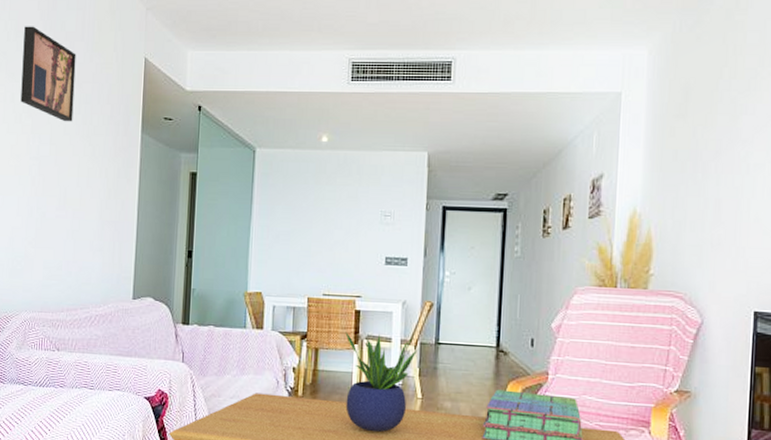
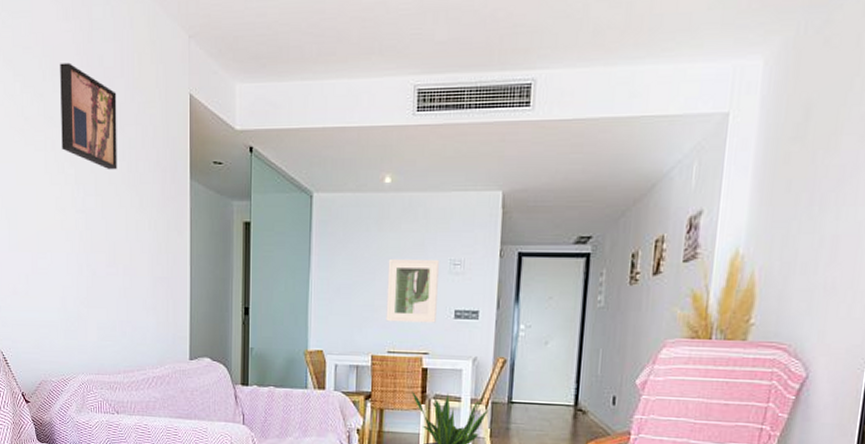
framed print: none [321,209,371,269] -> present [386,258,439,323]

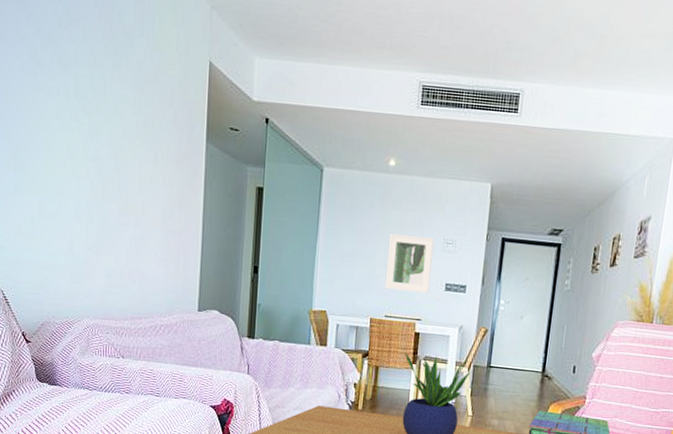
wall art: present [60,62,117,170] -> none [76,13,136,125]

